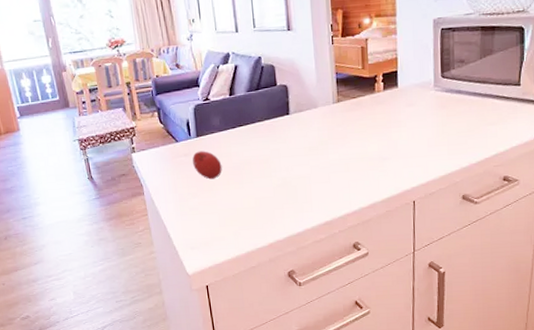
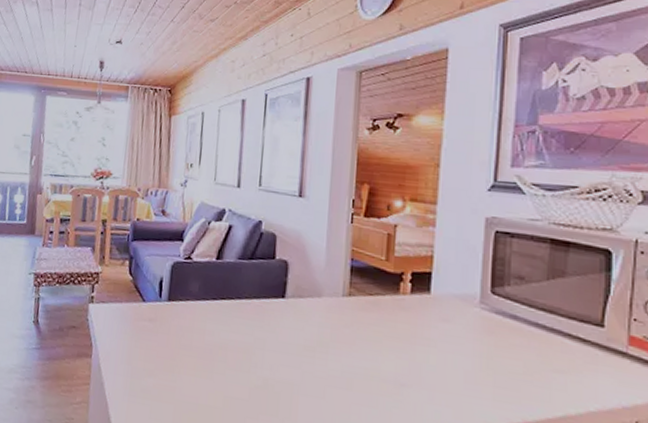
fruit: present [192,151,222,180] -> none [157,318,192,359]

